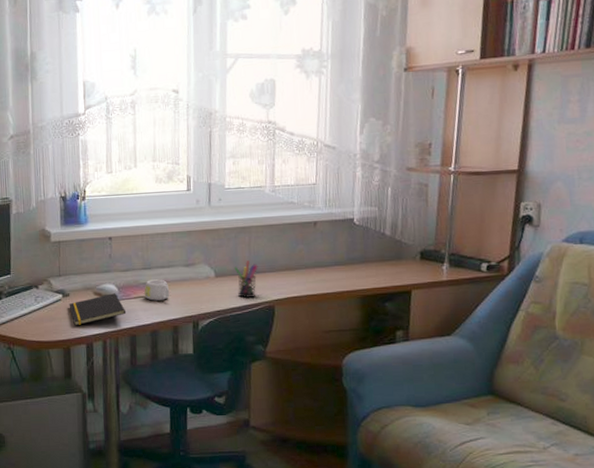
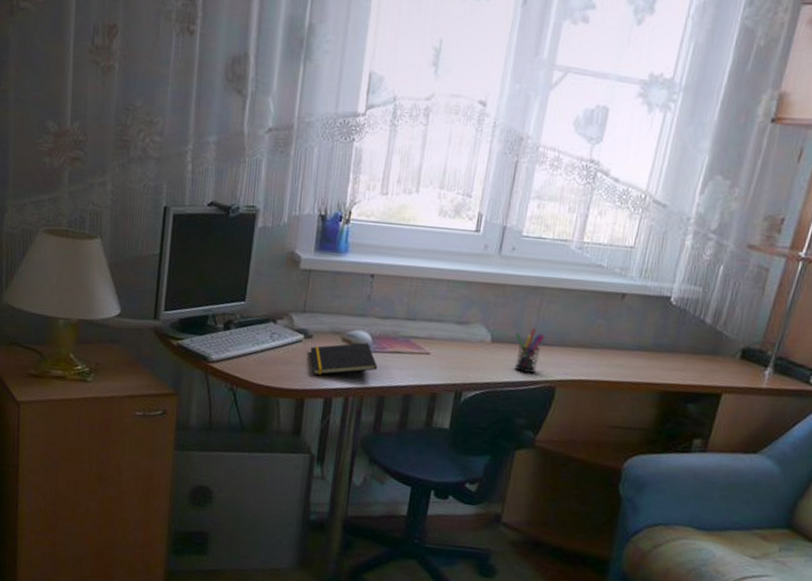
mug: present [144,279,170,301] -> none [402,333,434,360]

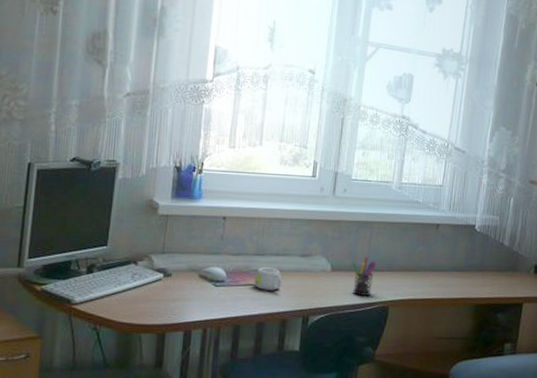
notepad: present [310,342,378,375] -> none [169,278,233,310]
mug: none [402,333,434,360] -> present [254,267,282,290]

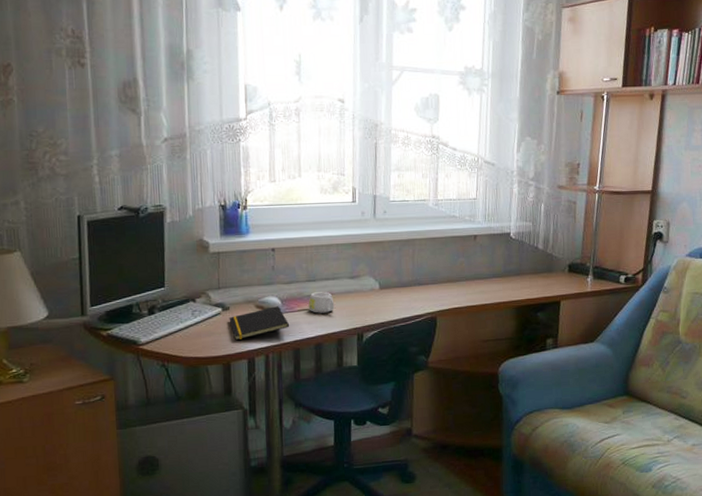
notepad: none [169,278,233,310] -> present [229,306,290,341]
pen holder: present [352,257,377,296] -> none [398,273,421,309]

